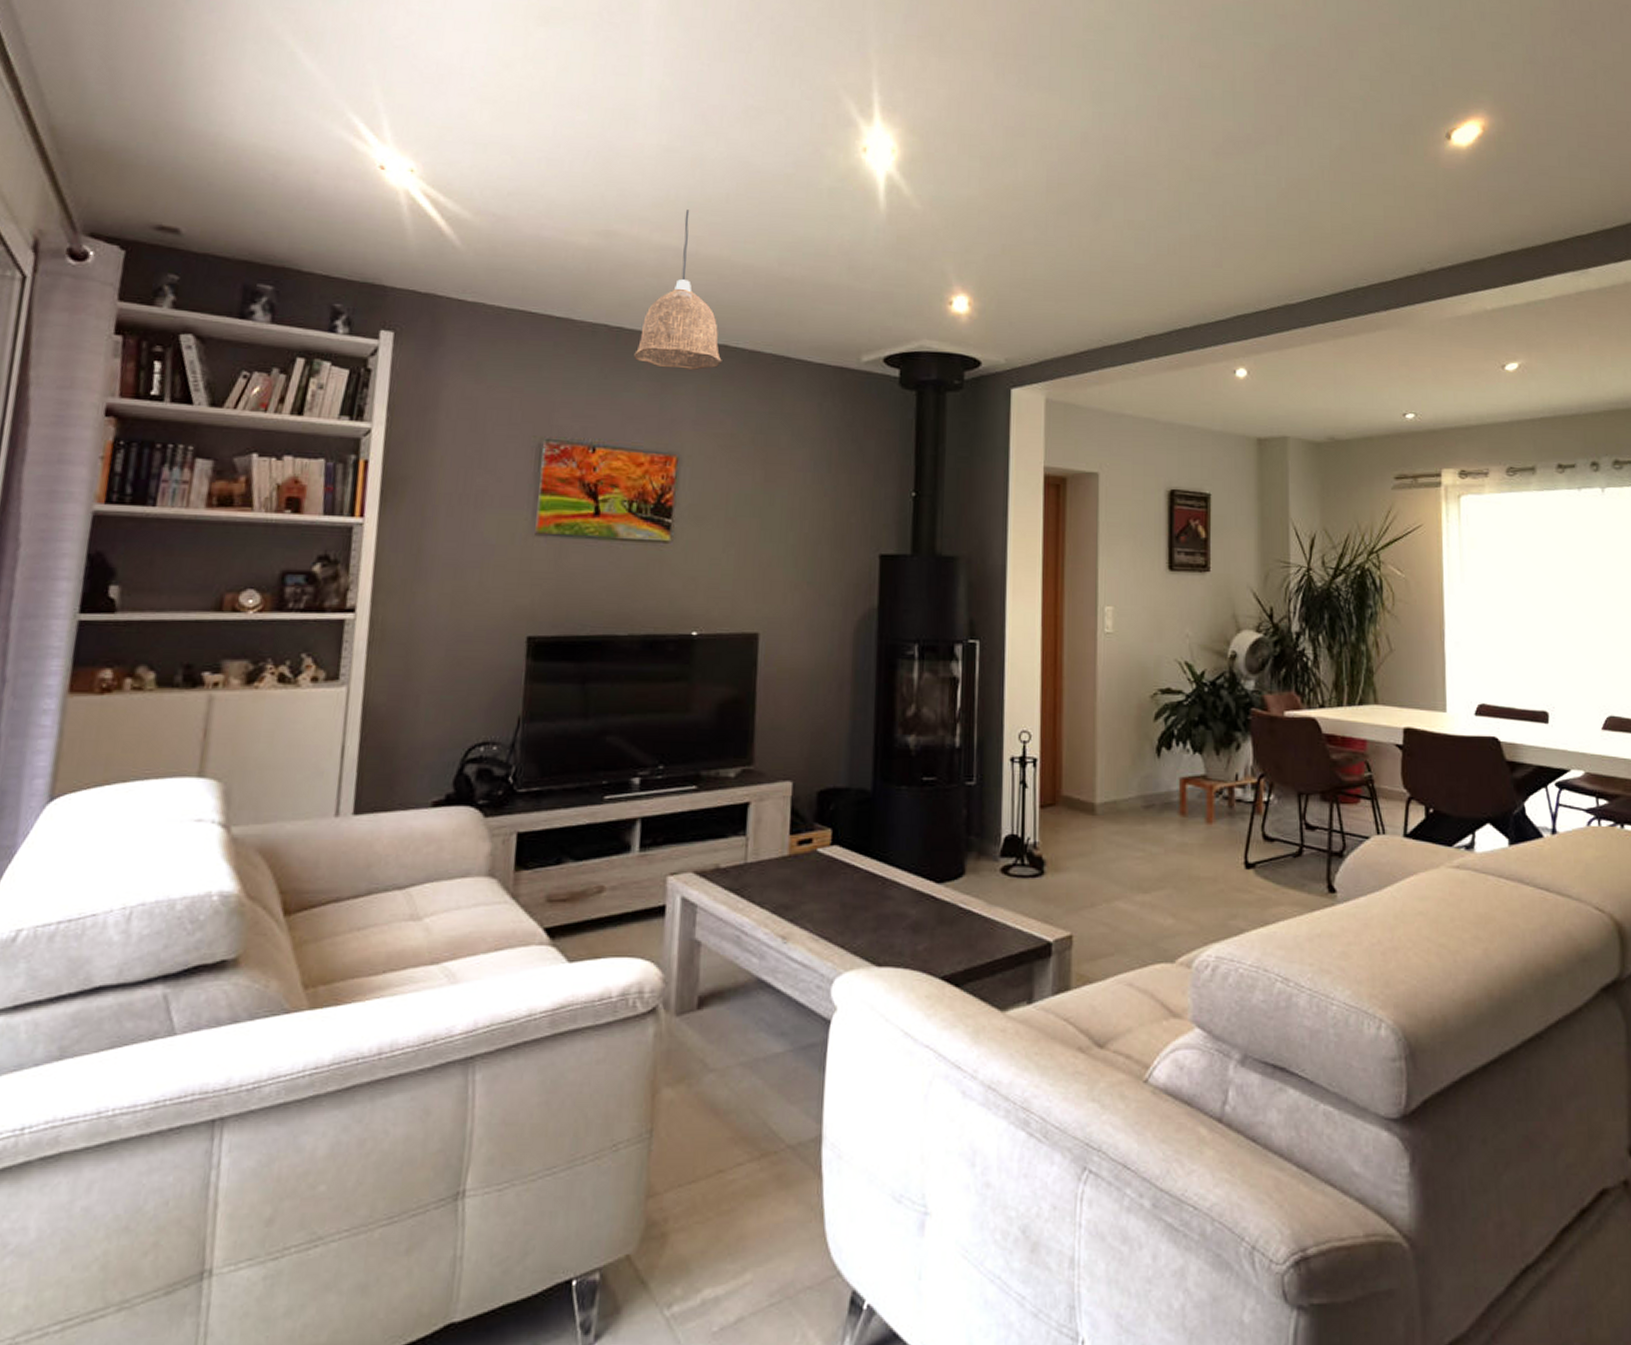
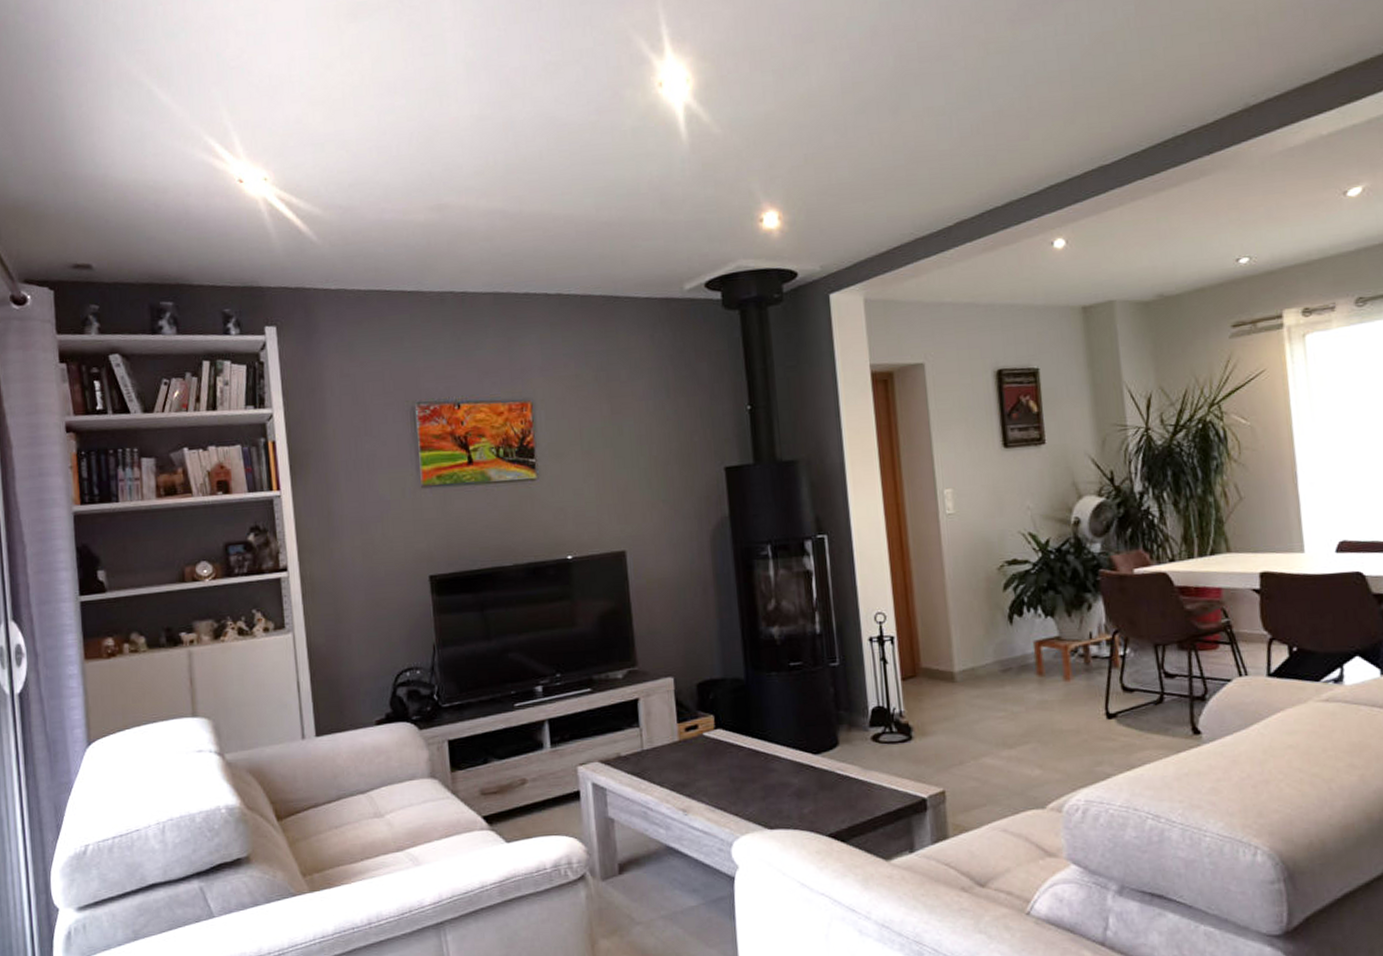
pendant lamp: present [634,209,722,370] -> none [480,172,558,324]

